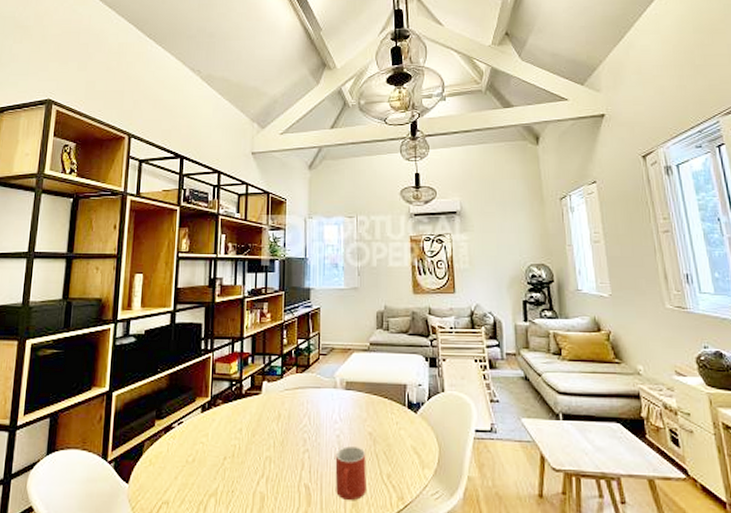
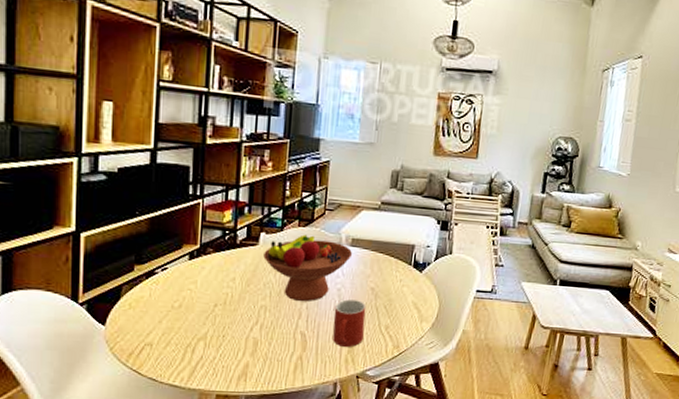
fruit bowl: none [266,381,348,451] -> present [263,234,353,302]

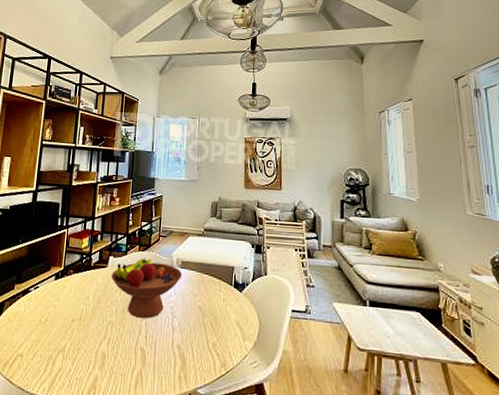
mug: present [333,299,367,348] -> none [167,317,196,364]

